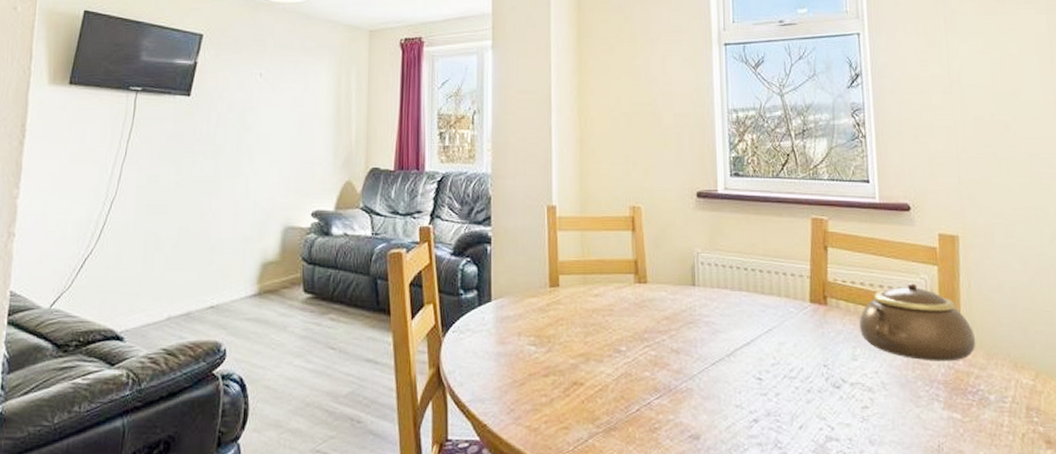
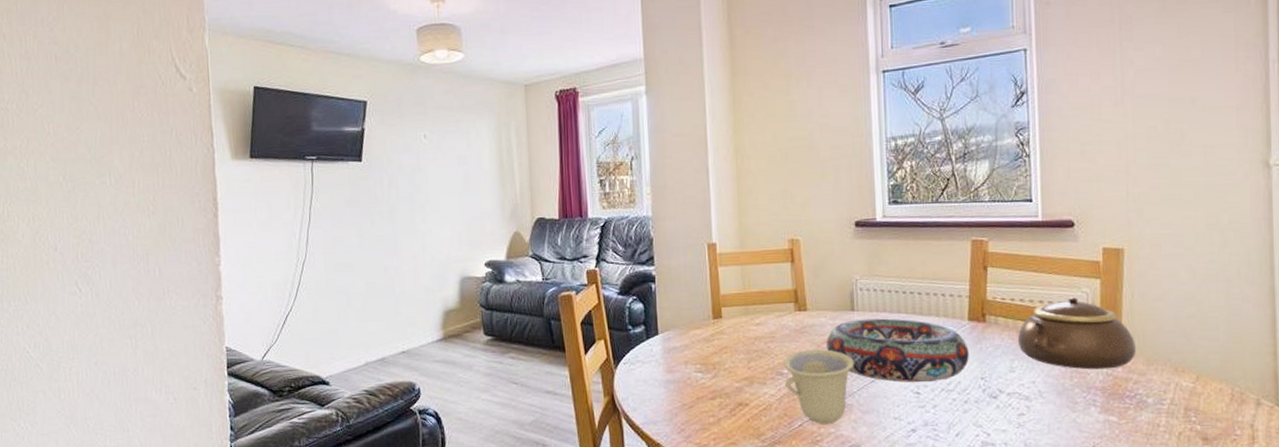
cup: none [621,326,695,411] -> present [783,349,854,425]
decorative bowl: none [666,295,811,367] -> present [826,318,969,382]

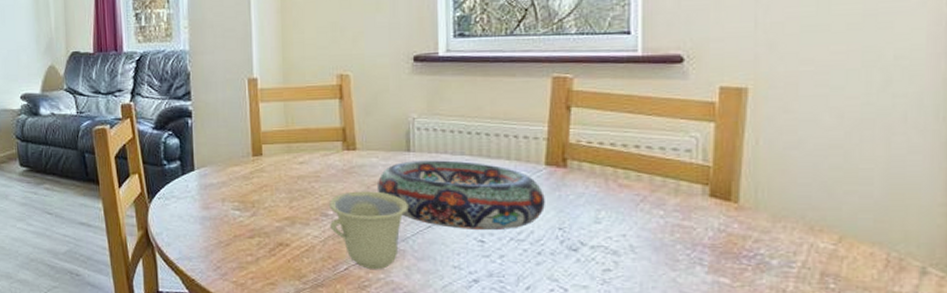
teapot: present [1018,297,1137,370] -> none [607,142,759,225]

